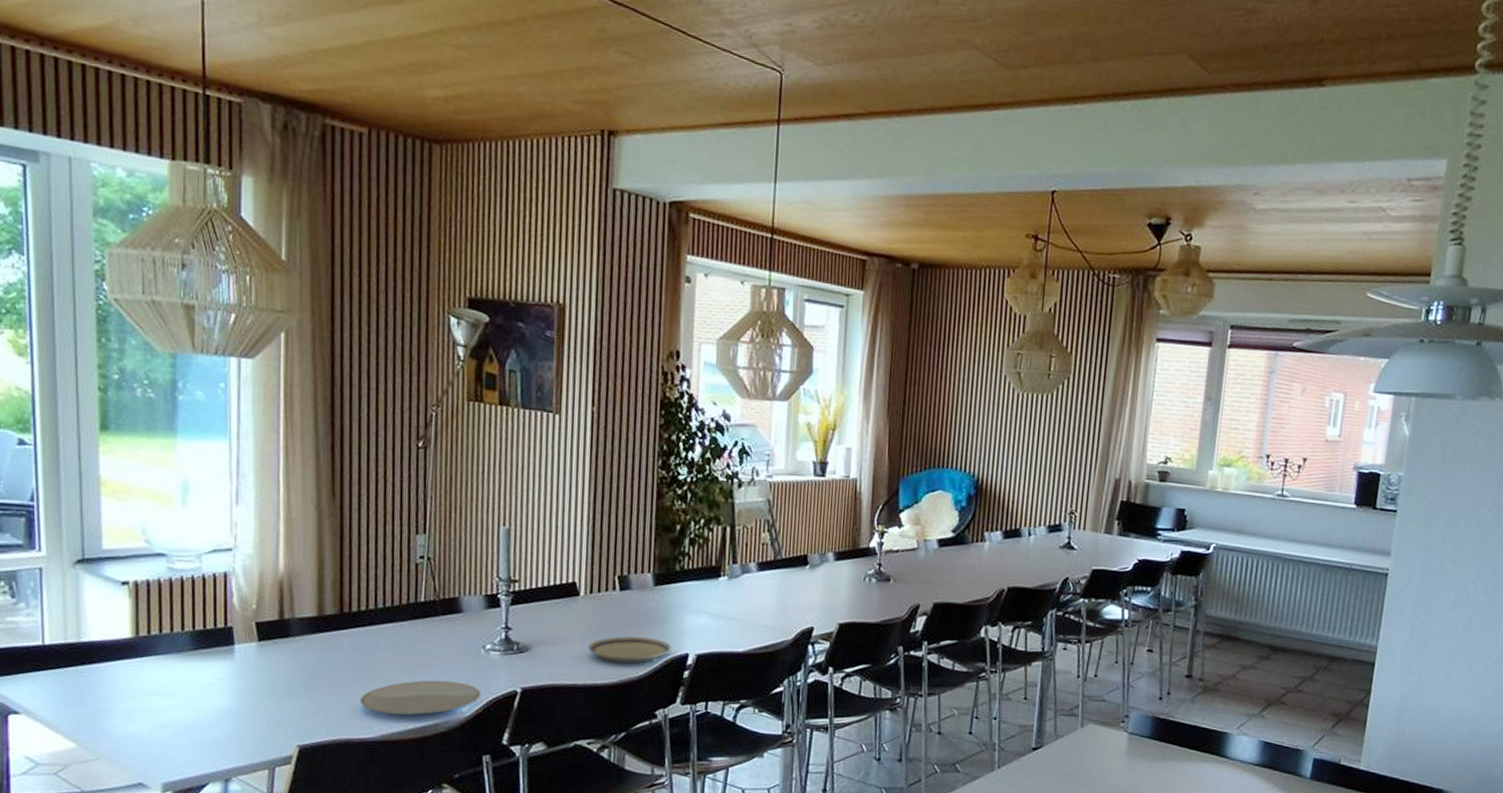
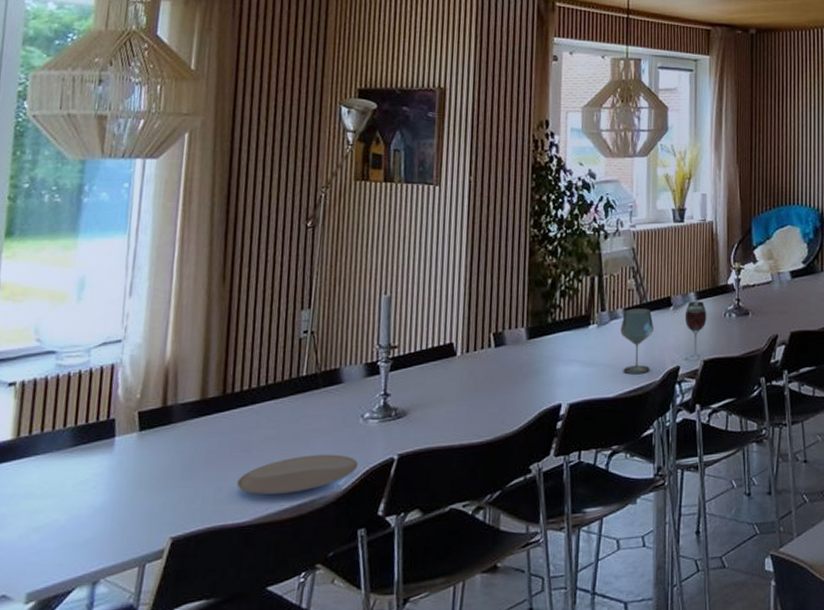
plate: present [588,636,671,664] -> none [464,392,545,420]
wine glass: none [752,563,788,631] -> present [620,308,654,374]
wineglass: none [820,562,846,625] -> present [684,301,707,362]

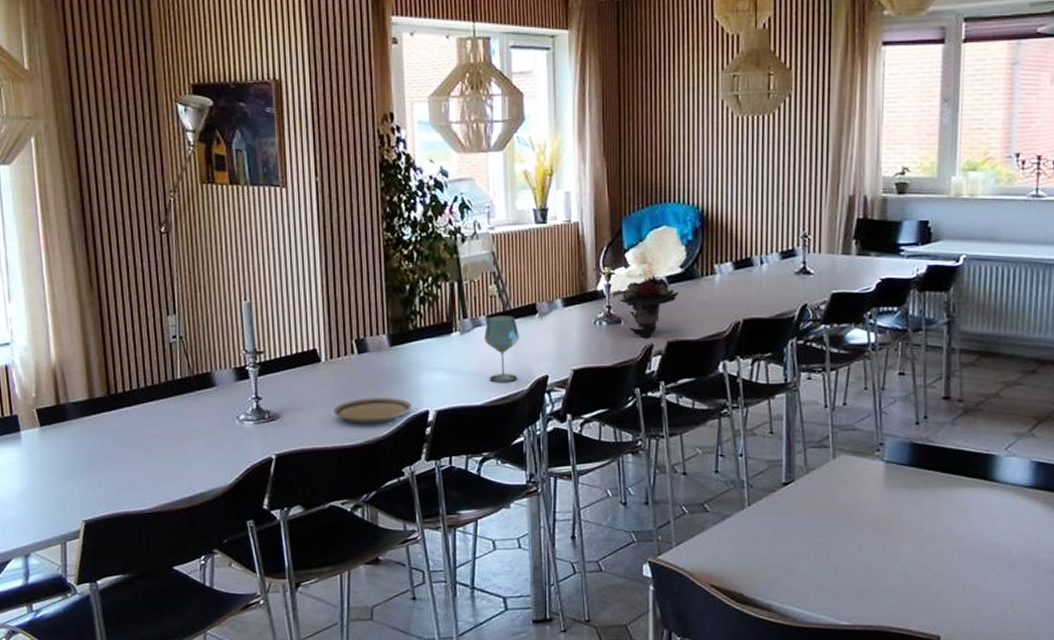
plate: present [236,454,359,495] -> none [132,452,240,486]
plate: none [464,392,545,420] -> present [333,398,412,424]
wineglass: present [684,301,707,362] -> none [551,308,576,371]
flower arrangement: none [724,263,801,331] -> present [593,268,679,340]

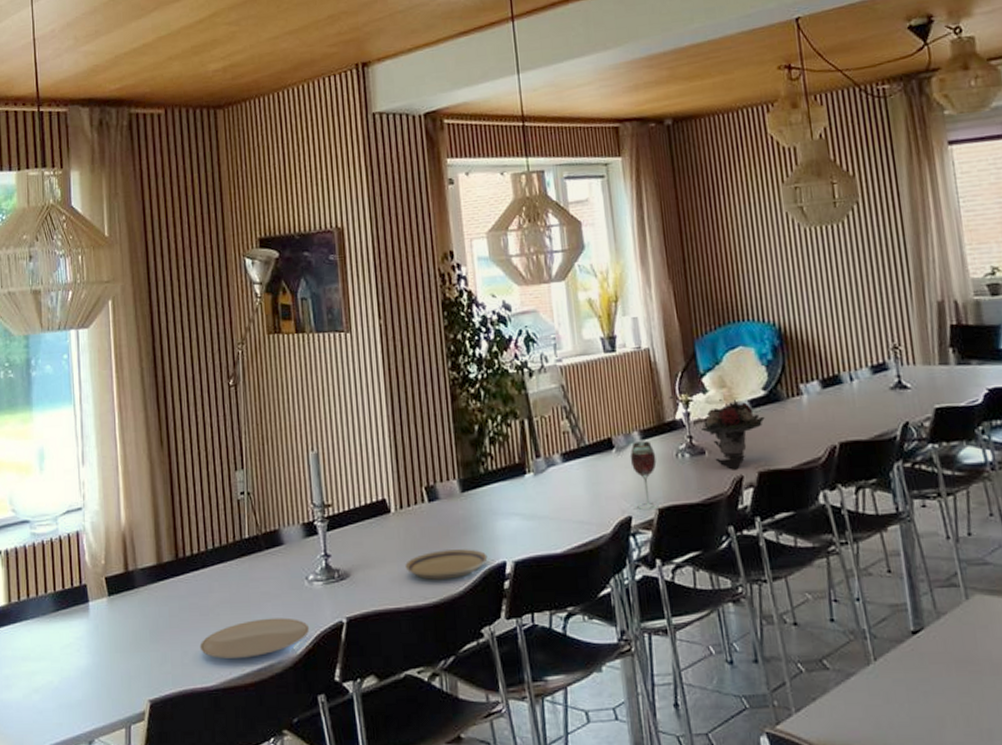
plate: none [132,452,240,486] -> present [199,617,310,659]
wine glass: present [484,316,519,382] -> none [559,452,598,526]
wineglass: none [551,308,576,371] -> present [630,441,659,511]

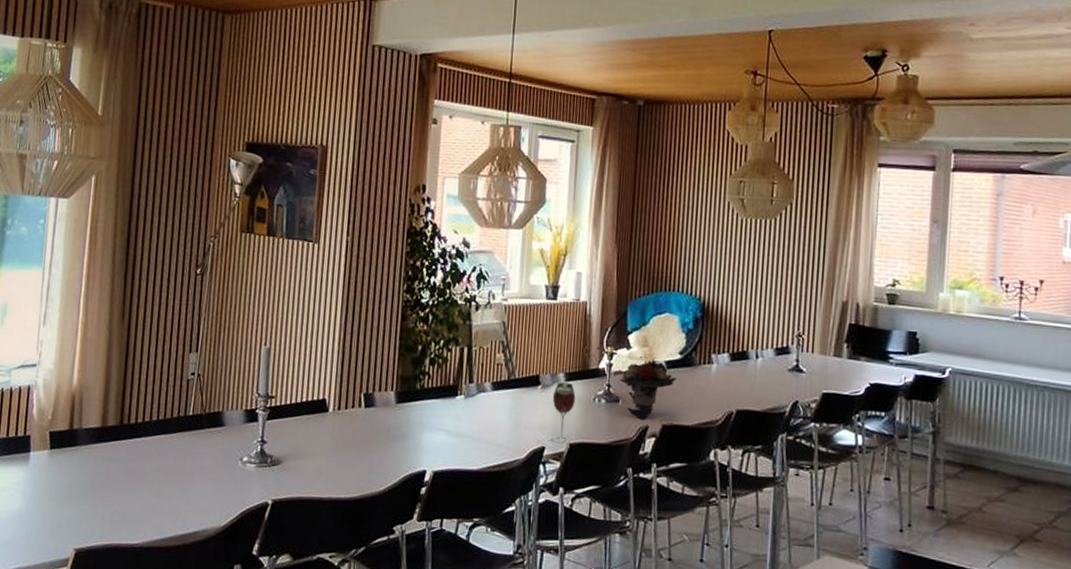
plate: present [199,617,310,659] -> none [130,490,237,523]
plate: present [405,549,488,580] -> none [334,452,410,479]

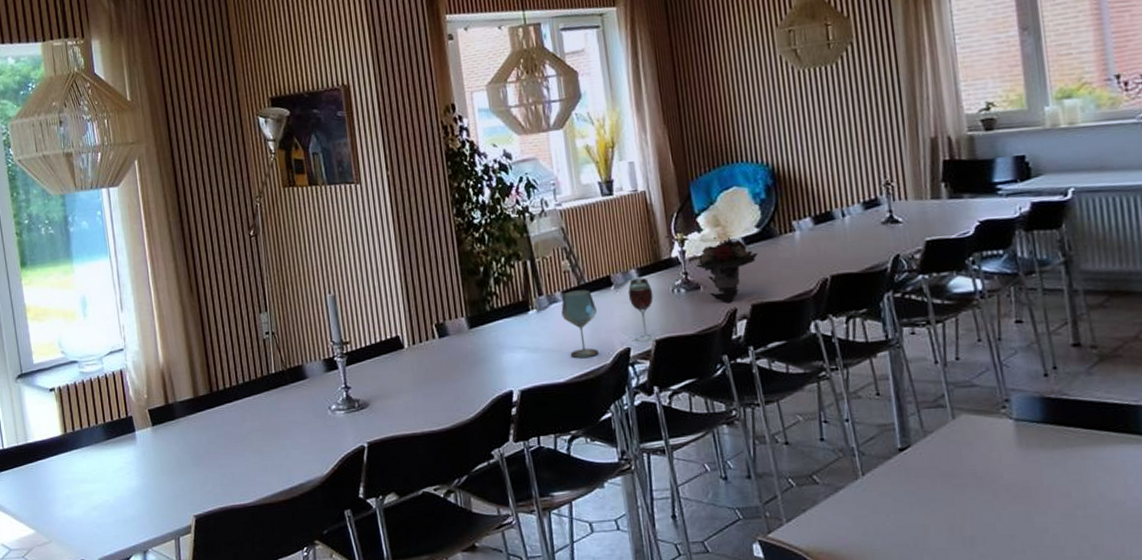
wine glass: none [487,383,521,450] -> present [561,289,599,358]

